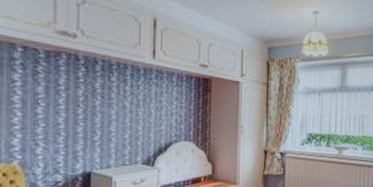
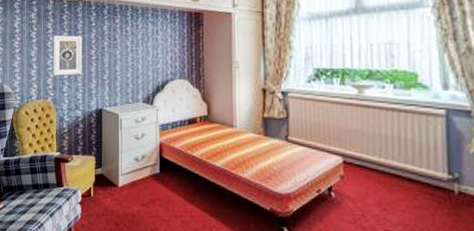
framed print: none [21,89,65,136] -> present [53,35,82,76]

